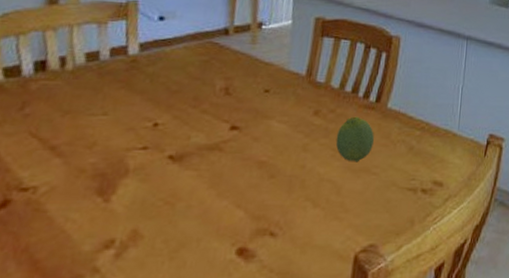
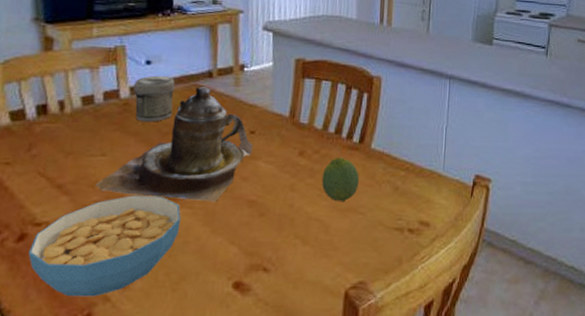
cereal bowl: none [10,157,185,269] -> present [29,195,181,297]
teapot: none [93,44,267,164] -> present [95,86,253,202]
jar: none [143,31,189,80] -> present [134,75,175,122]

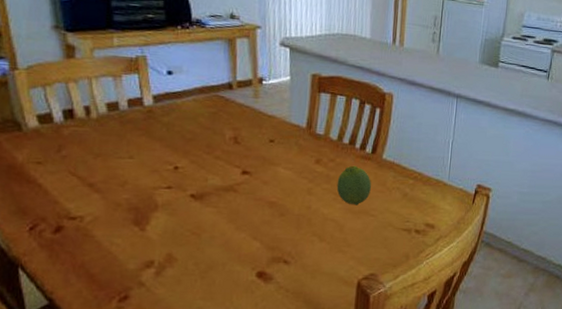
cereal bowl: present [29,195,181,297] -> none [66,194,207,282]
teapot: present [95,86,253,202] -> none [124,97,272,203]
jar: present [134,75,175,122] -> none [157,85,197,129]

